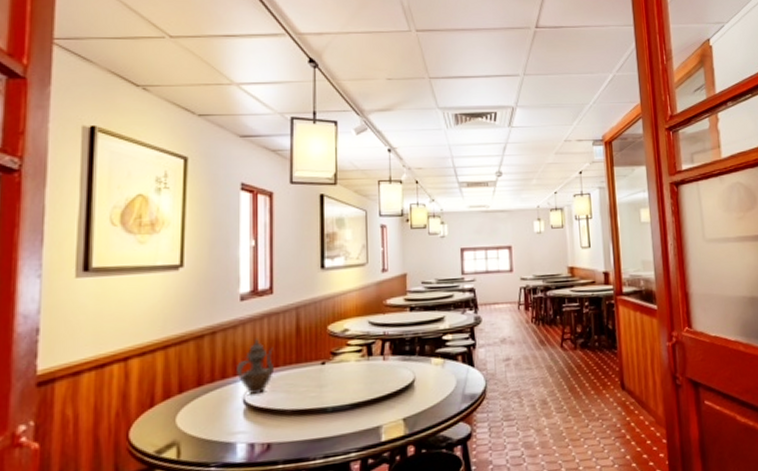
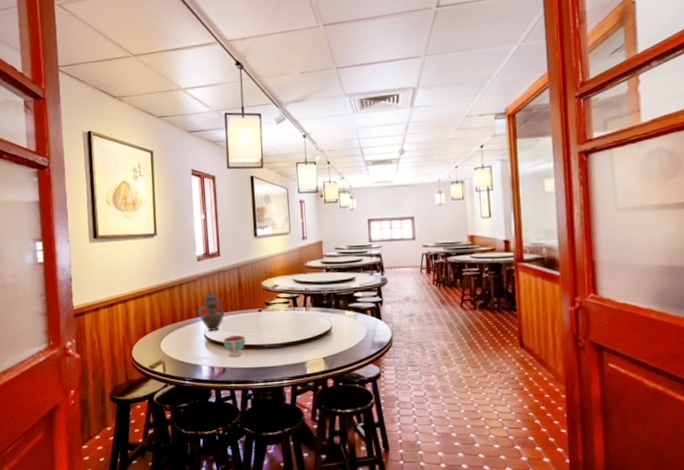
teacup: none [270,397,302,428] -> present [223,335,246,357]

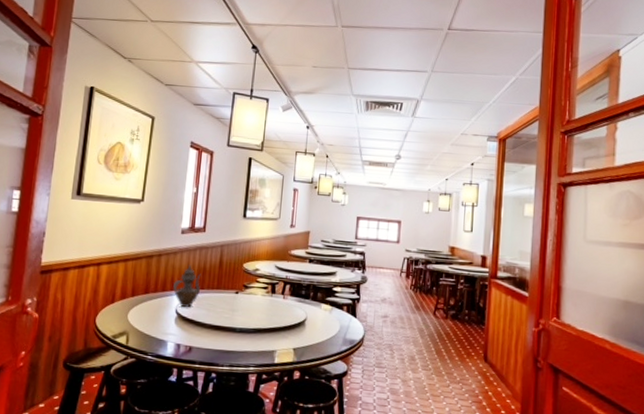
teacup: present [223,335,246,357] -> none [194,314,218,337]

